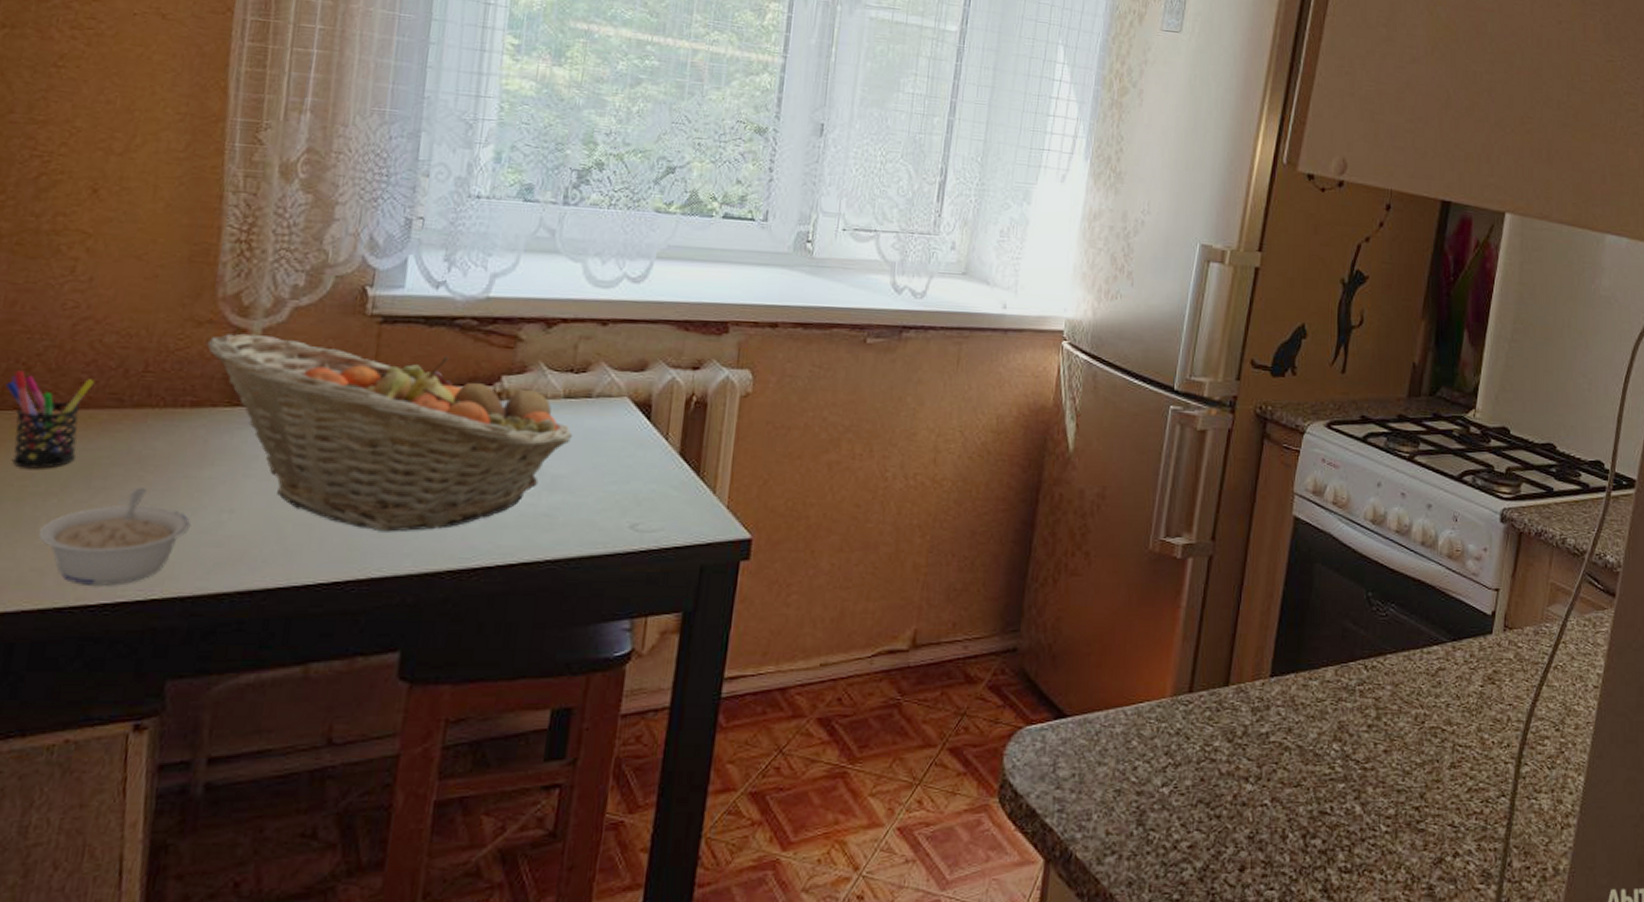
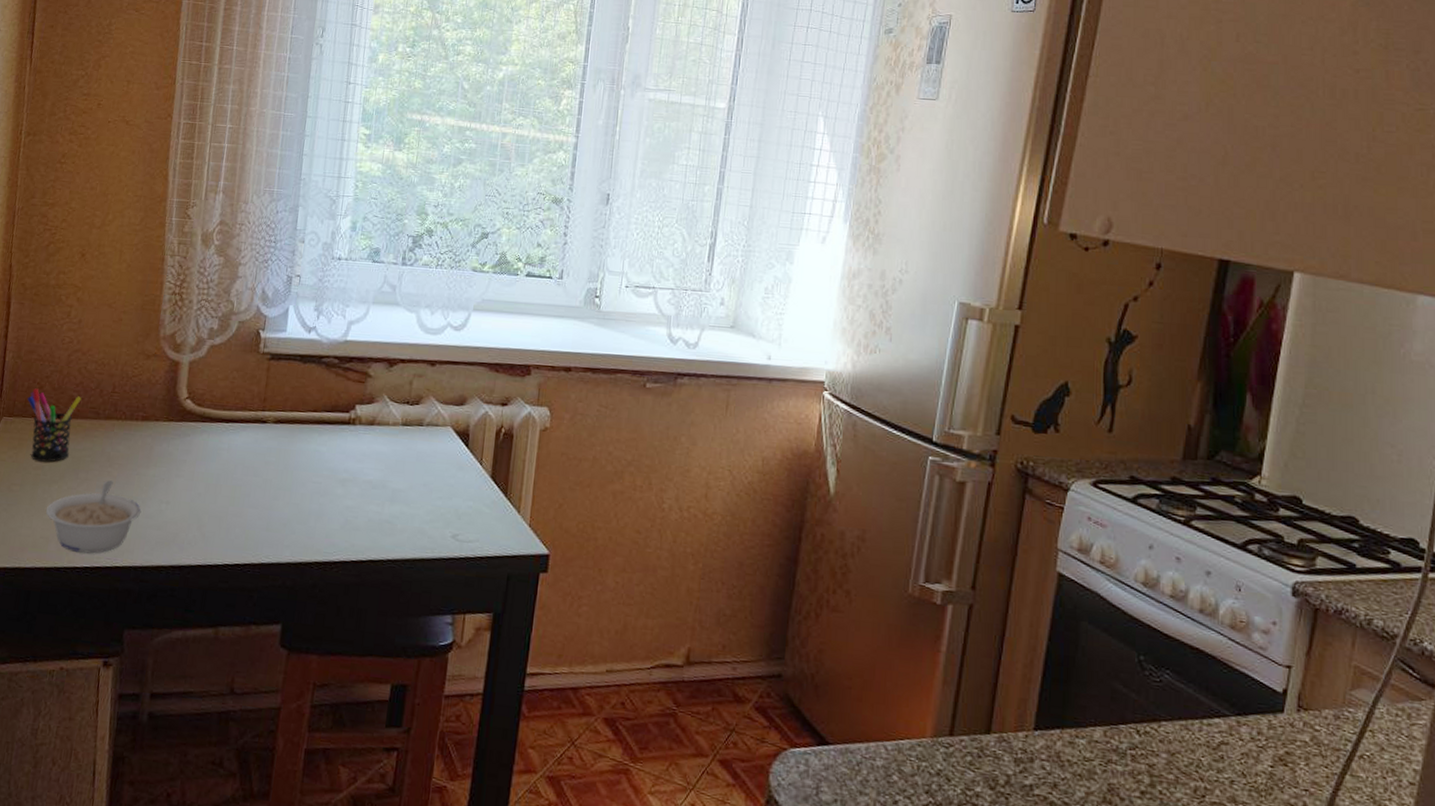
fruit basket: present [207,333,573,532] -> none [153,365,409,528]

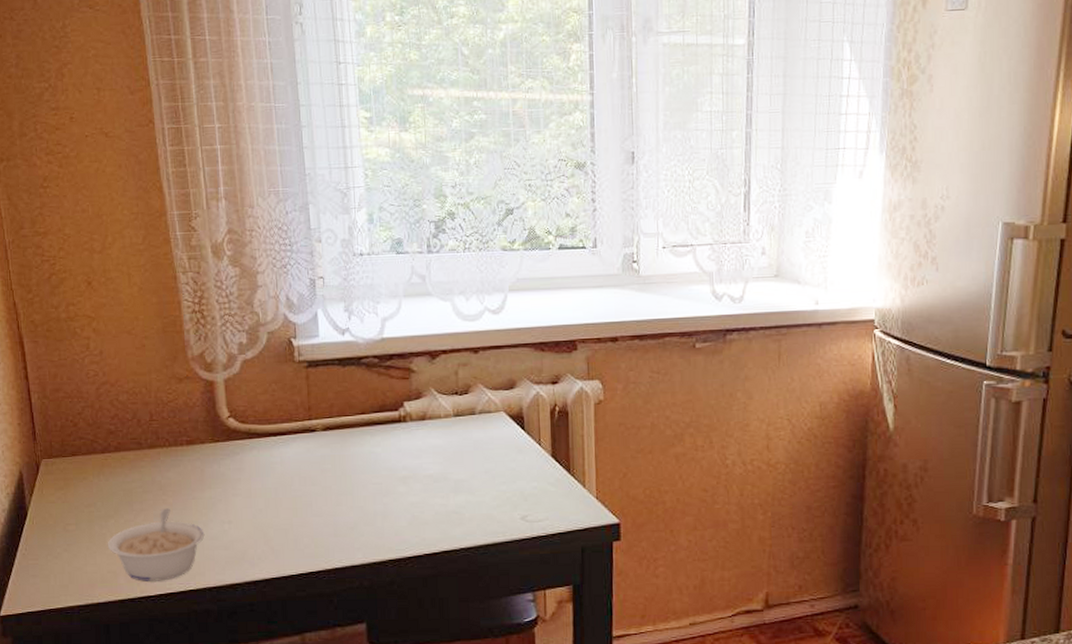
pen holder: present [27,388,82,462] -> none [64,426,120,499]

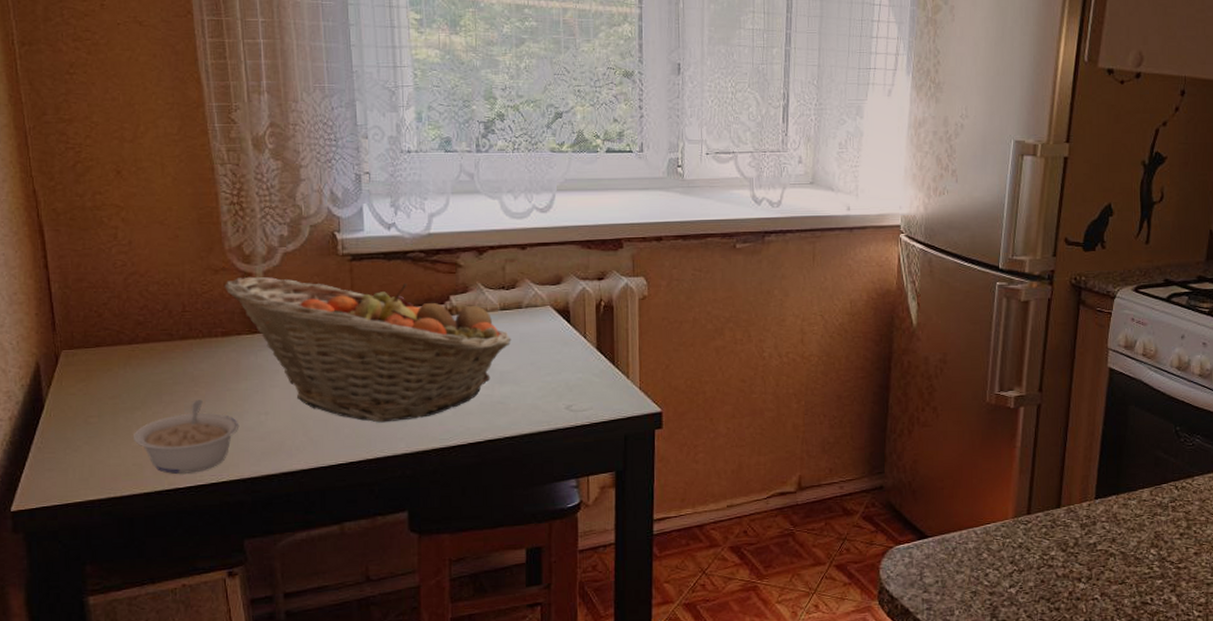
fruit basket: none [188,384,466,532] -> present [225,276,512,423]

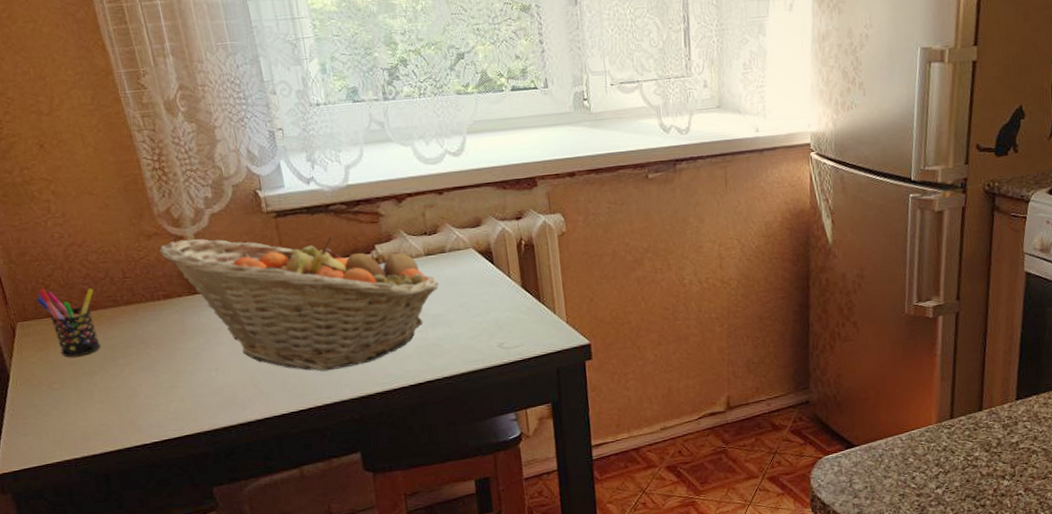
pen holder: none [87,317,149,390] -> present [36,288,101,357]
legume: present [134,400,240,474] -> none [96,360,193,432]

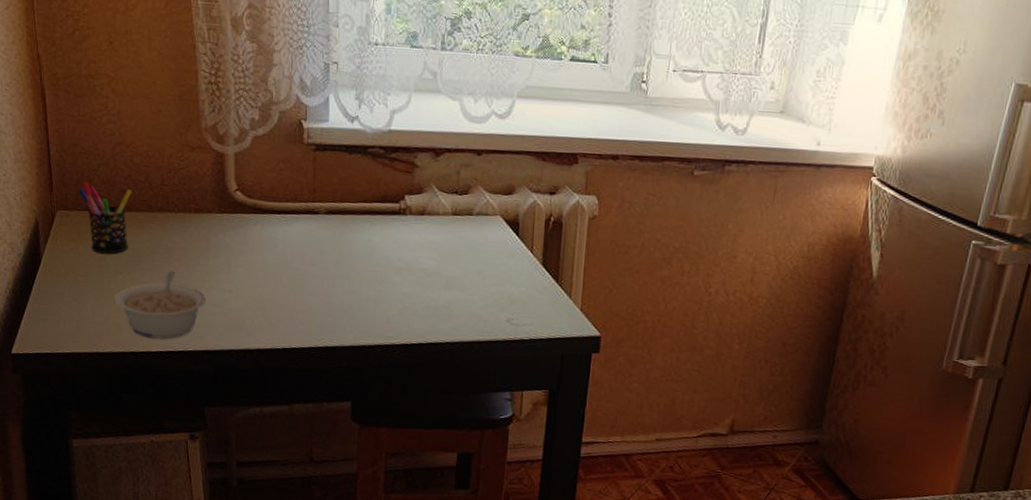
legume: none [96,360,193,432] -> present [115,271,206,339]
fruit basket: present [159,236,439,372] -> none [199,156,460,314]

